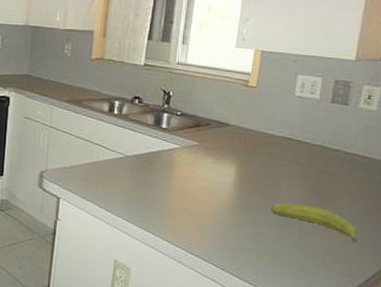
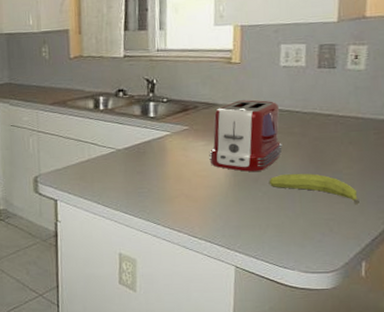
toaster: none [215,123,289,197] -> present [209,100,283,172]

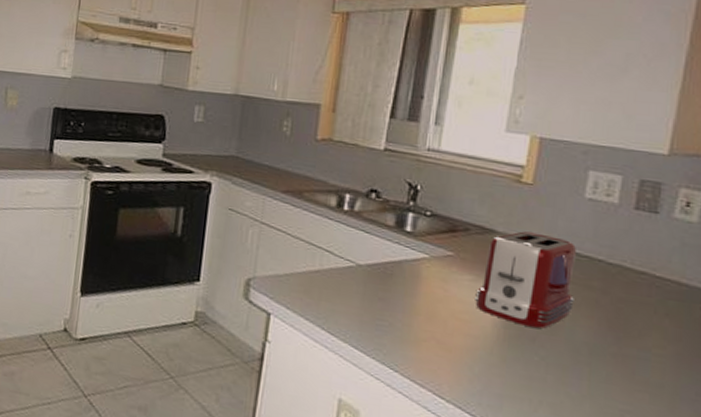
fruit: present [269,173,360,205] -> none [549,338,670,400]

